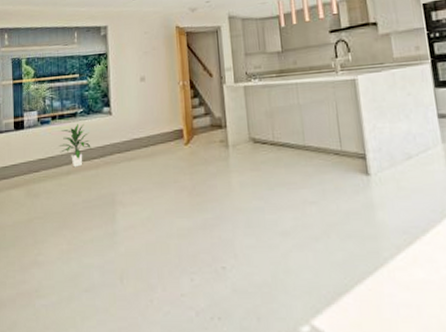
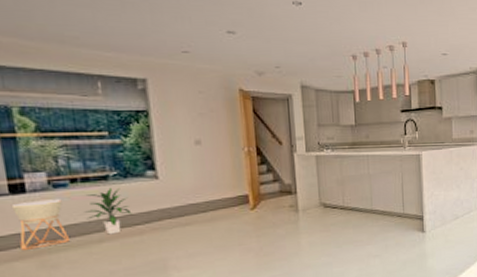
planter: none [14,134,48,180] -> present [11,199,71,251]

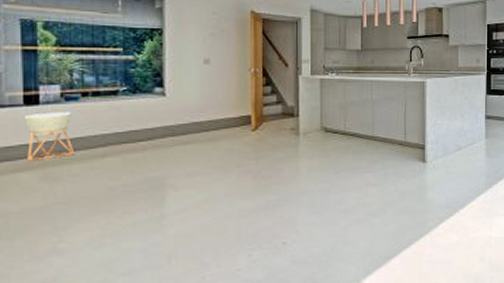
indoor plant: present [84,187,132,235] -> none [91,103,137,150]

